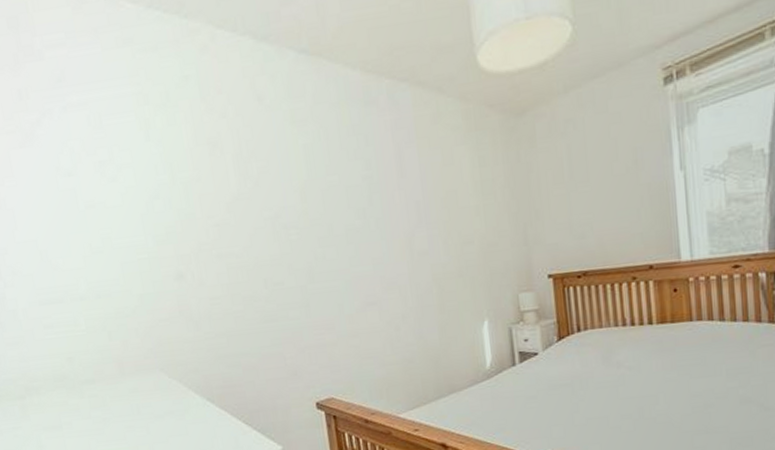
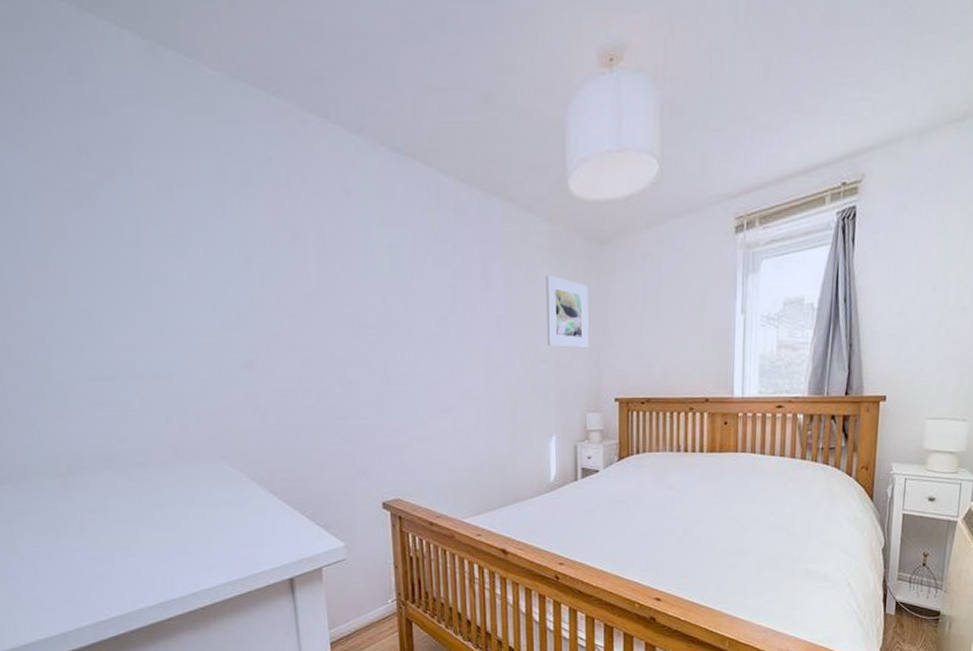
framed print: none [462,154,515,228] -> present [546,275,589,349]

